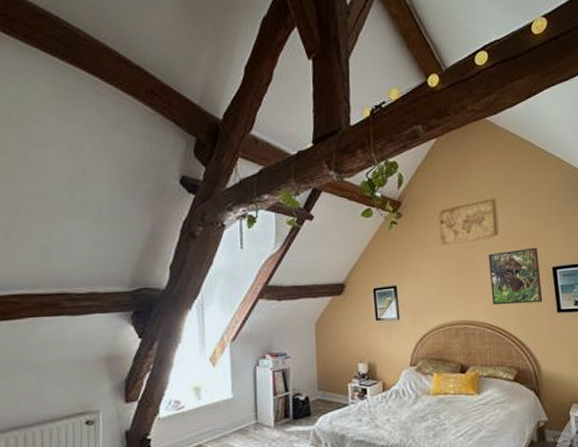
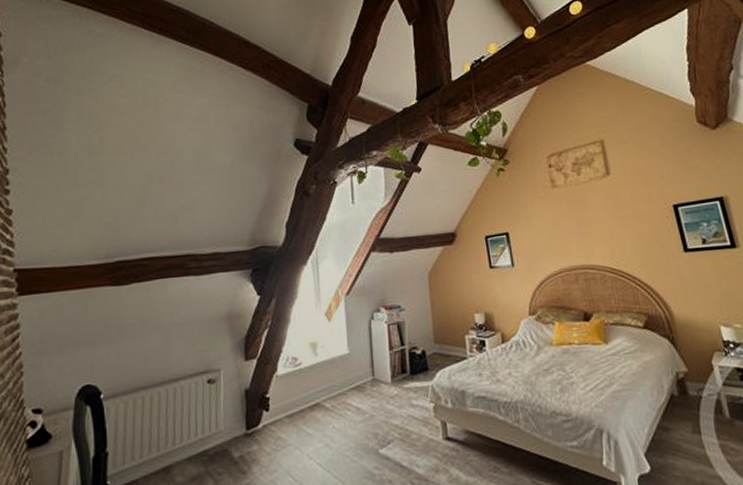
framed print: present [488,247,543,305] -> none [602,185,667,248]

